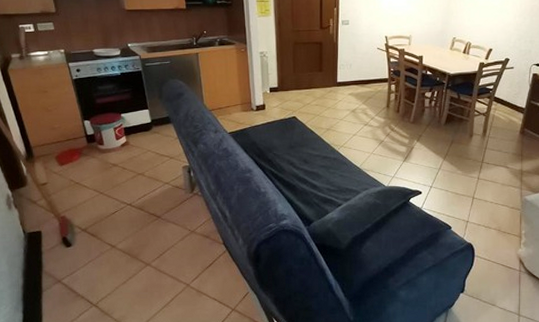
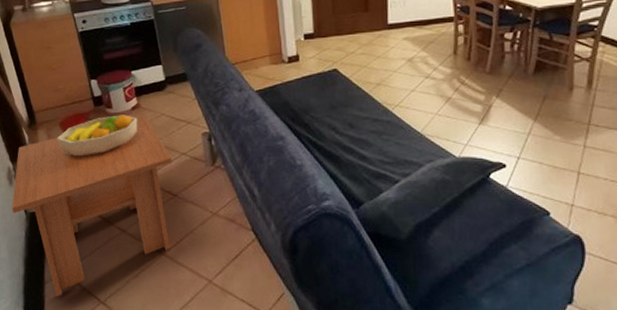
coffee table: none [11,151,157,302] -> present [11,115,172,297]
fruit bowl: none [53,150,127,185] -> present [56,115,138,157]

